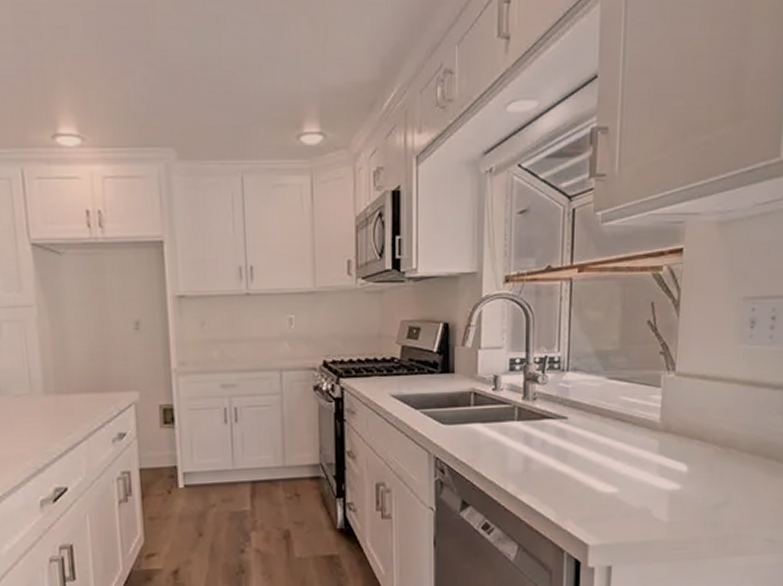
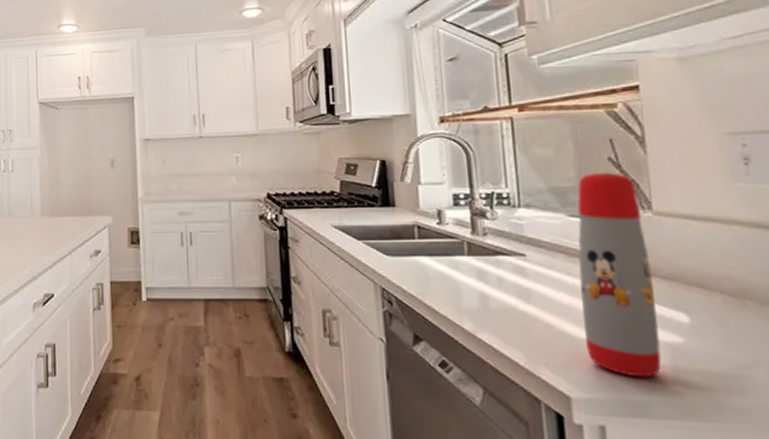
water bottle: none [606,336,667,522] -> present [577,173,662,378]

